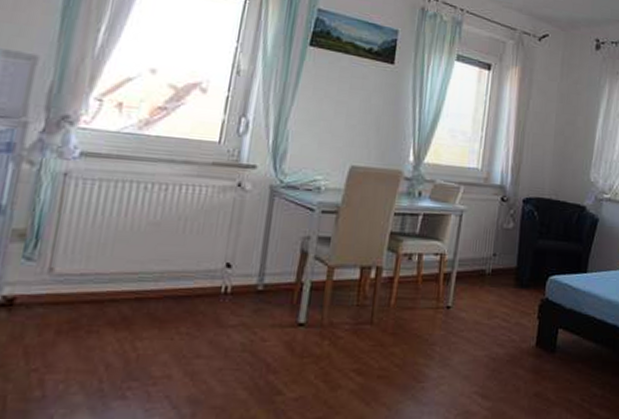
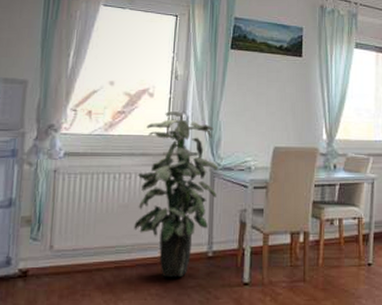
indoor plant: none [165,112,281,313] -> present [134,111,219,277]

